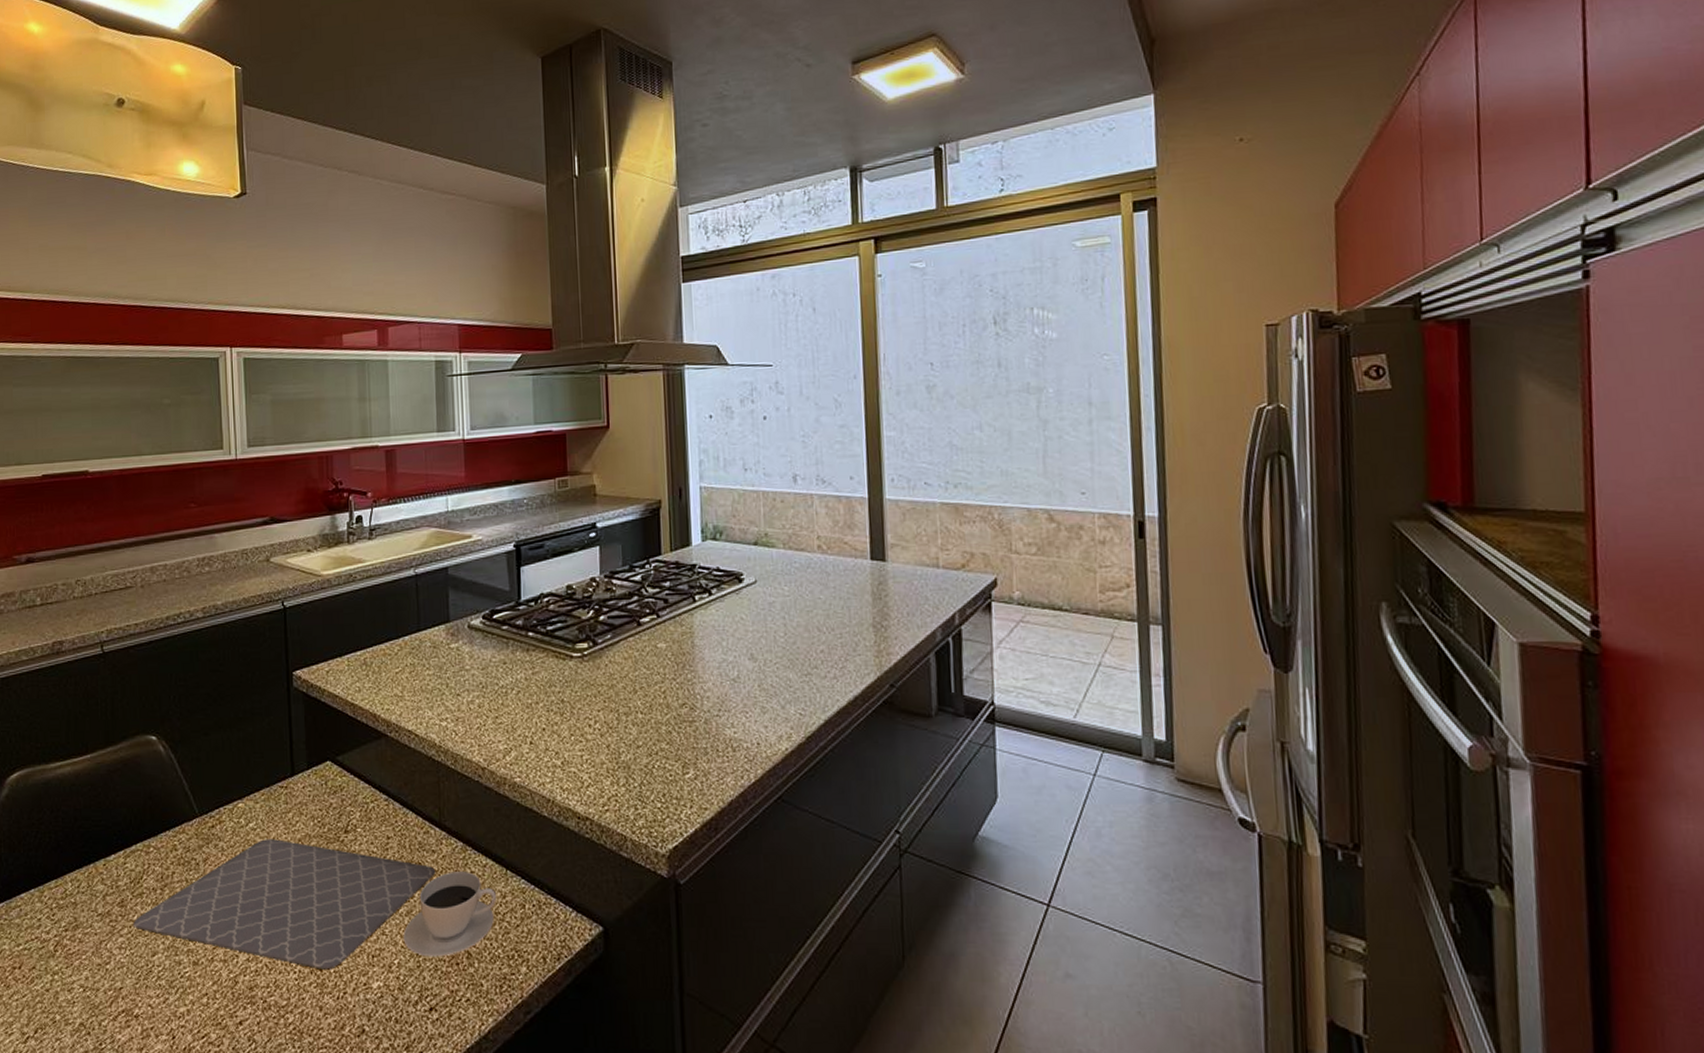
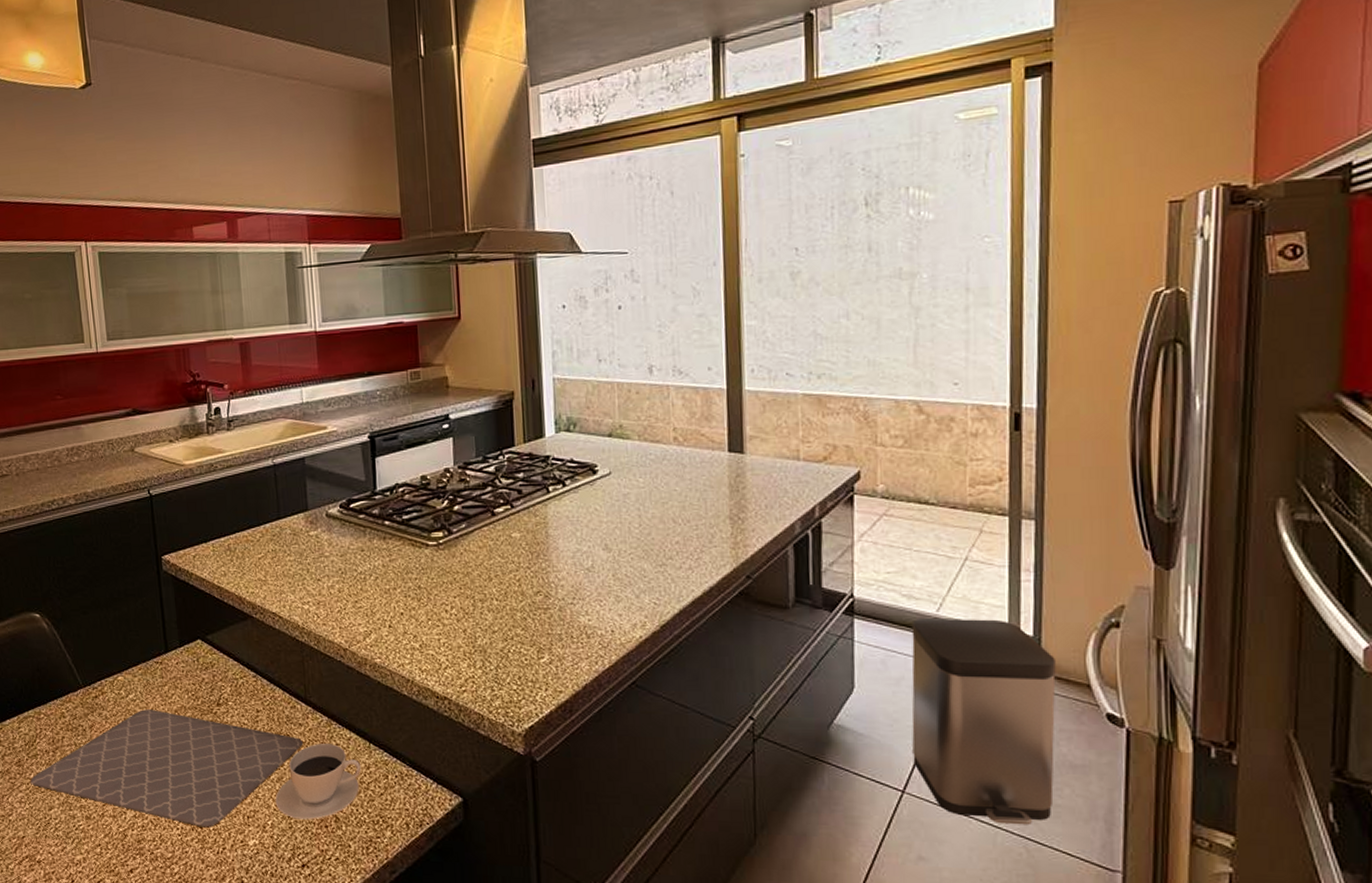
pedal bin: none [1050,724,1193,937] -> present [911,619,1056,826]

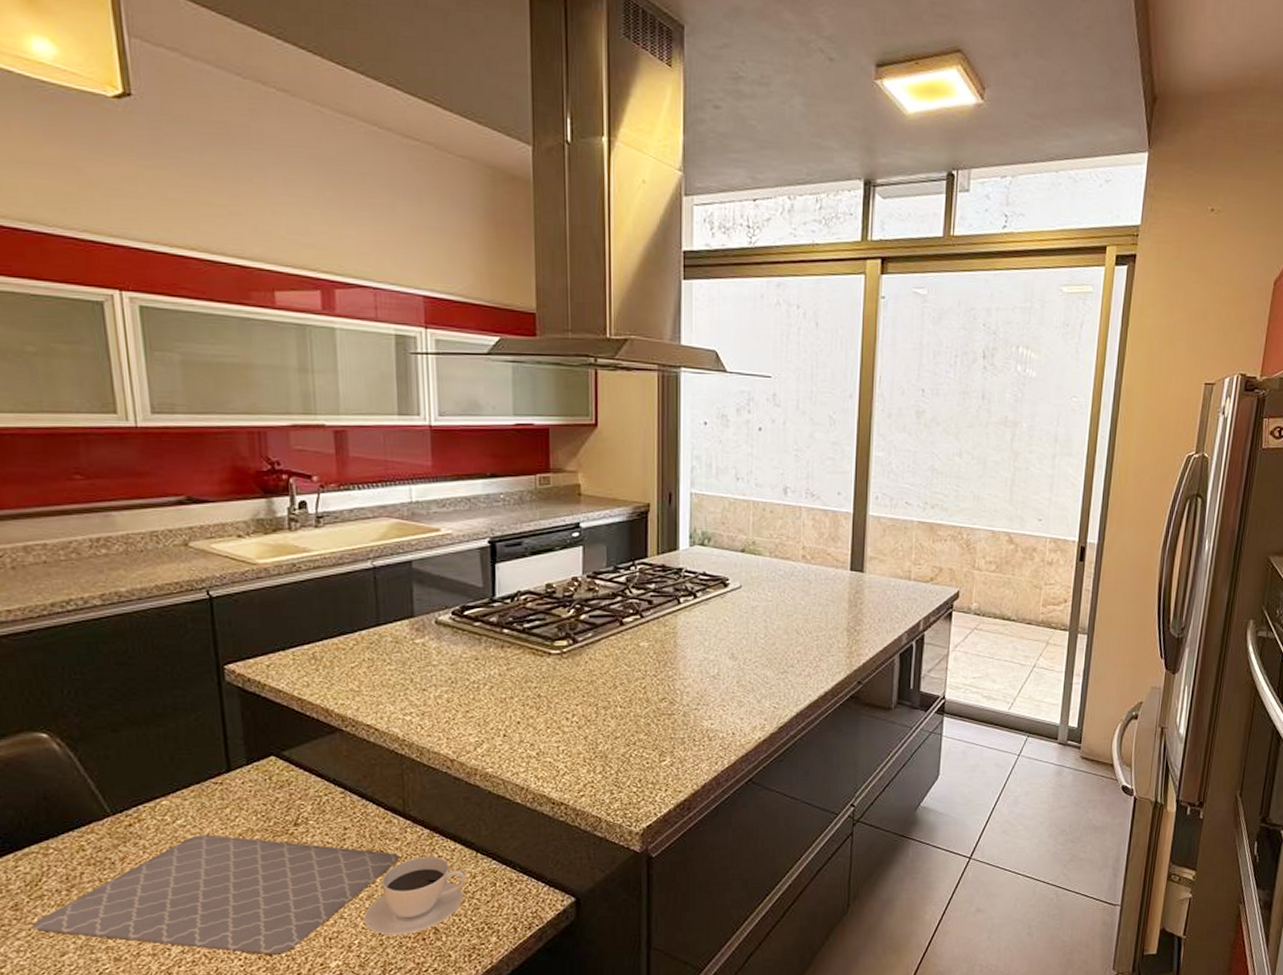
pedal bin: present [911,619,1056,826] -> none [980,715,1091,877]

